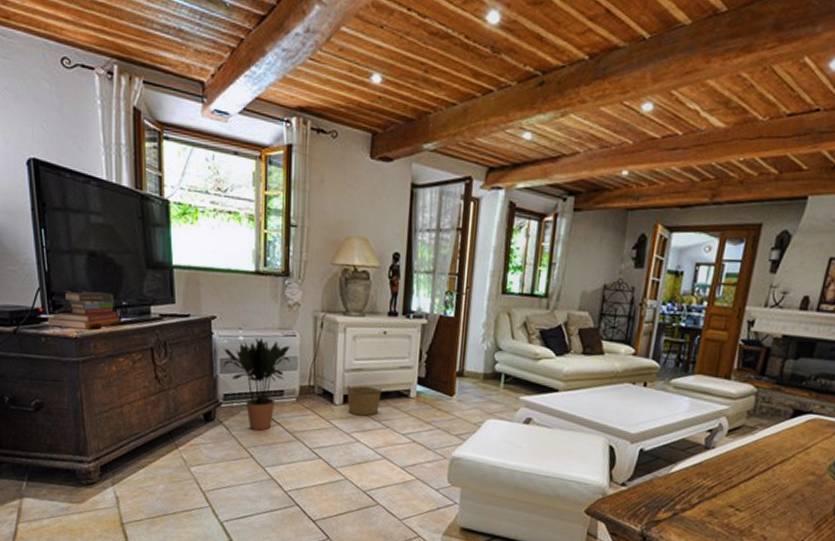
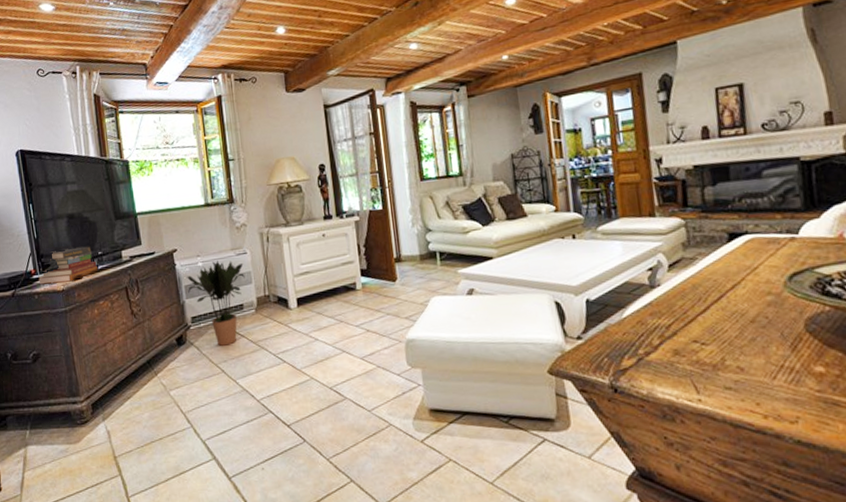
basket: present [347,385,382,416] -> none [298,285,331,316]

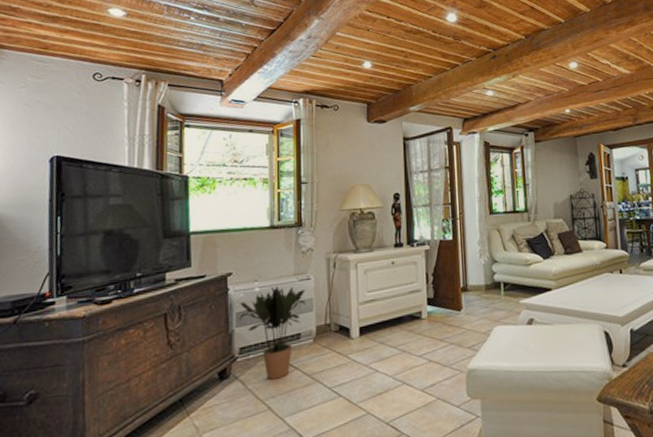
books: present [38,246,98,285] -> none [53,266,133,310]

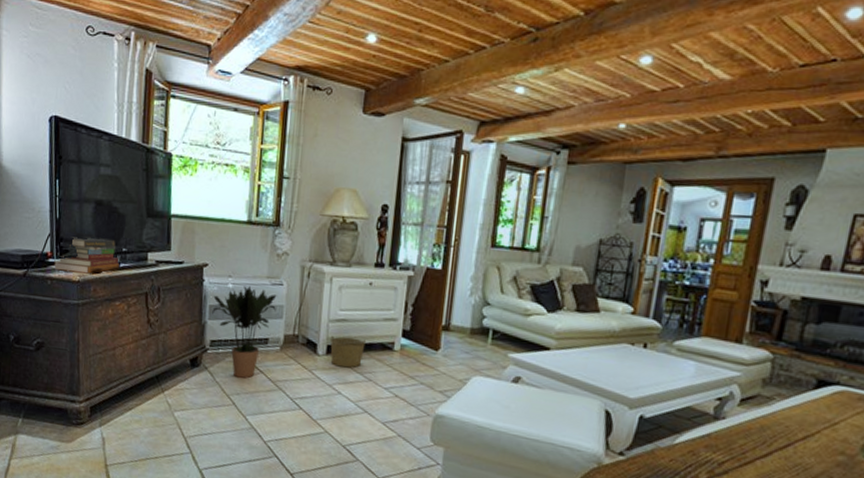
books: none [53,266,133,310] -> present [54,236,119,274]
basket: none [362,314,395,346] -> present [330,335,366,368]

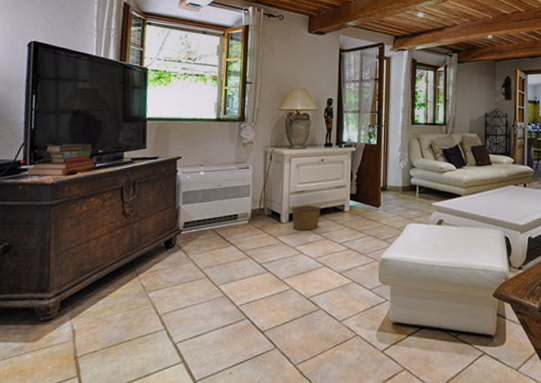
potted plant: present [212,286,277,379] -> none [185,172,244,252]

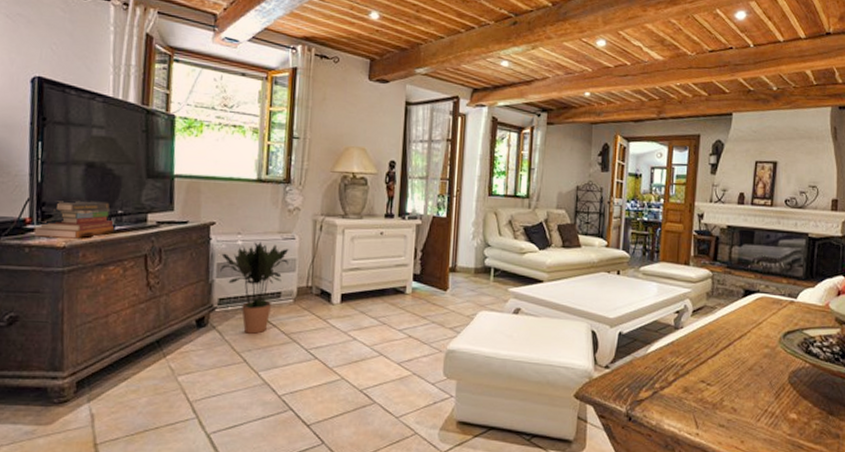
potted plant: none [185,172,244,252] -> present [220,242,289,334]
basket: present [292,205,321,231] -> none [344,284,379,314]

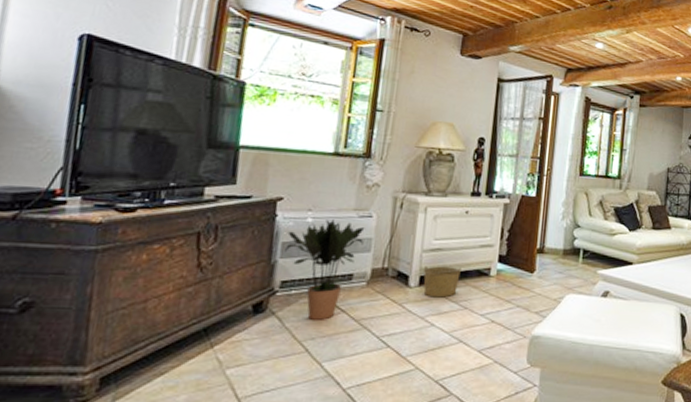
books: present [33,200,114,239] -> none [63,170,164,214]
basket: none [344,284,379,314] -> present [423,265,461,298]

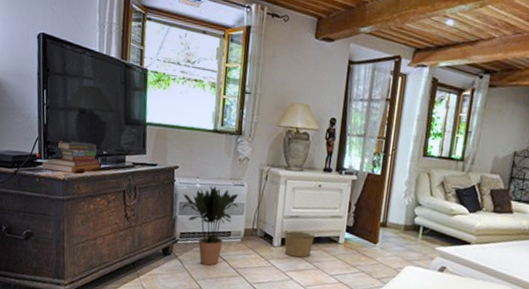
books: none [63,170,164,214] -> present [42,140,100,174]

